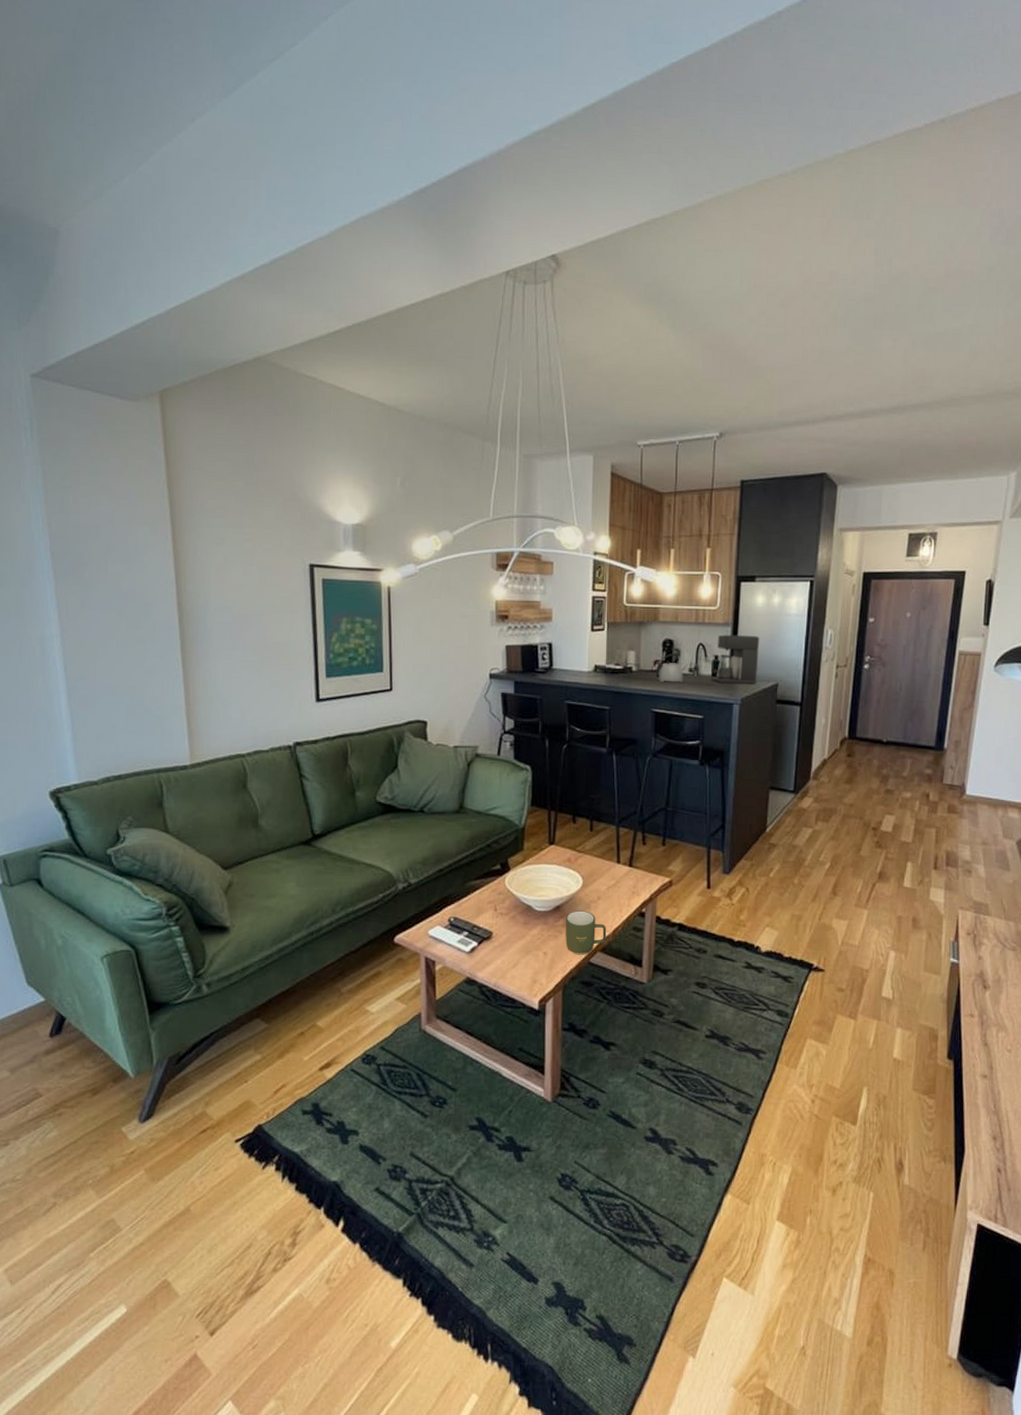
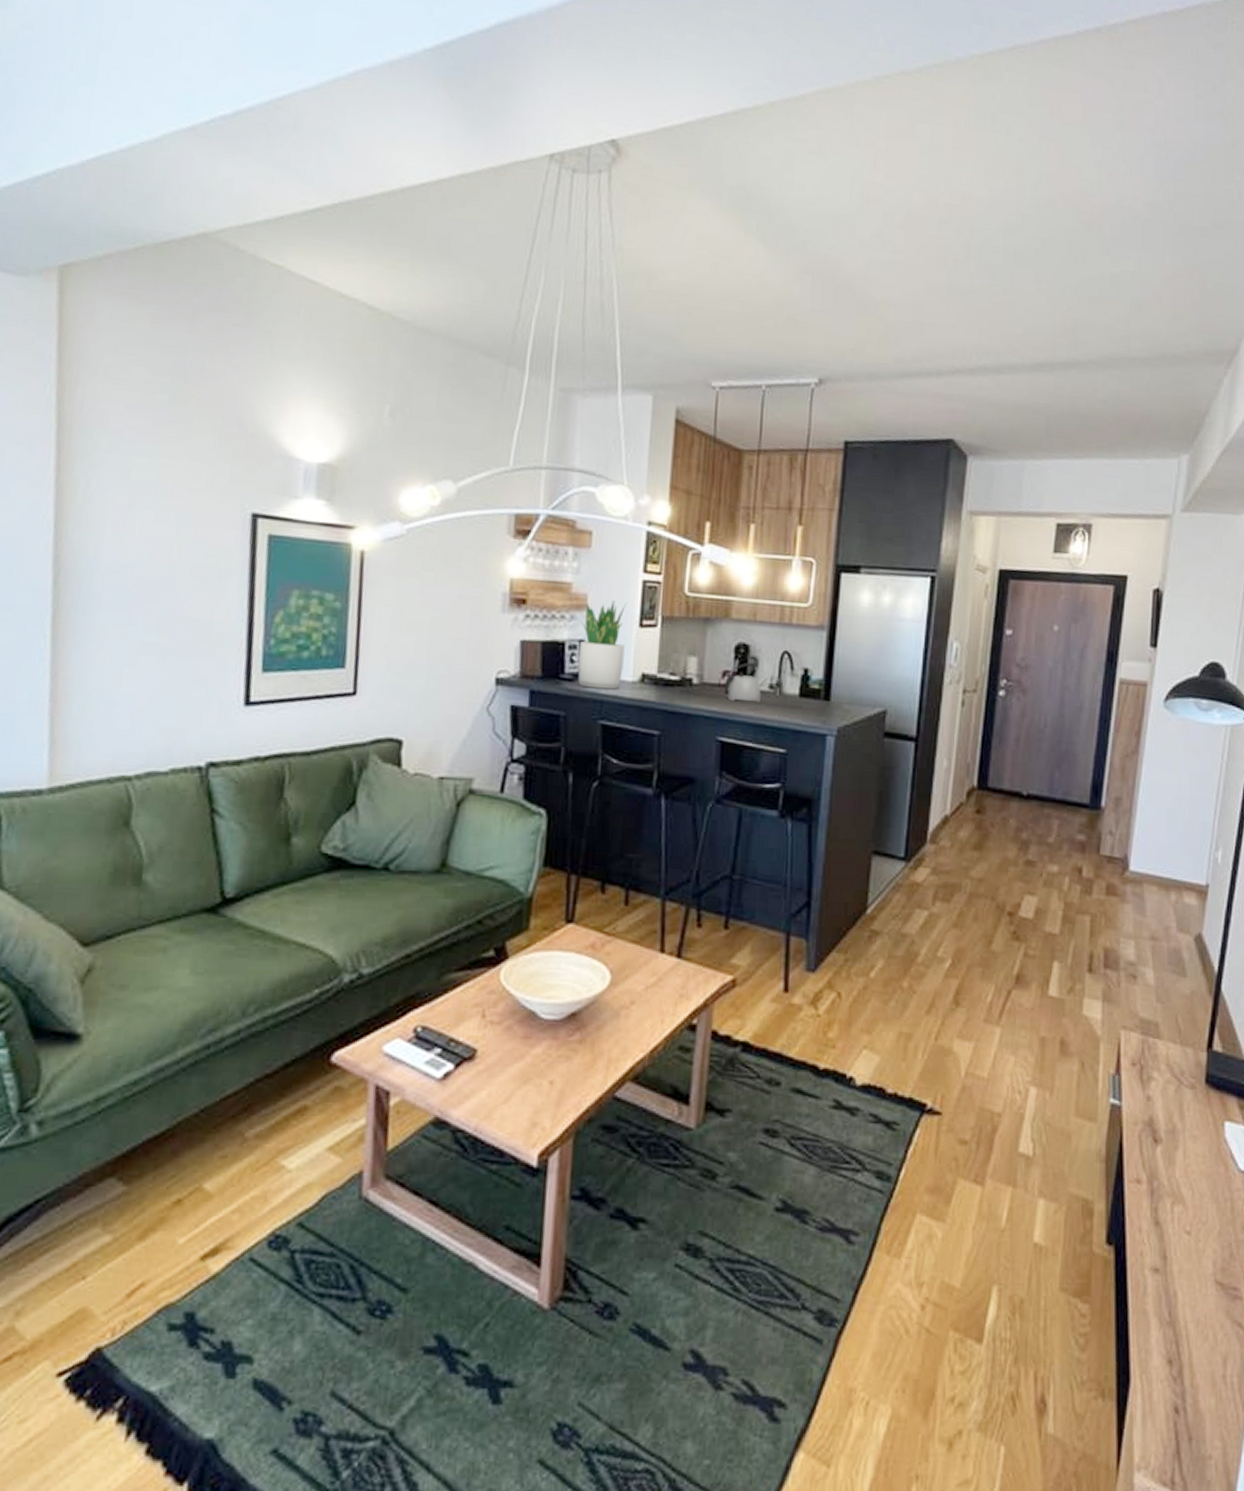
planter: none [548,613,582,678] -> present [578,600,628,690]
mug: present [565,910,607,955] -> none [582,1020,642,1086]
coffee maker: present [711,634,760,685] -> none [798,641,865,711]

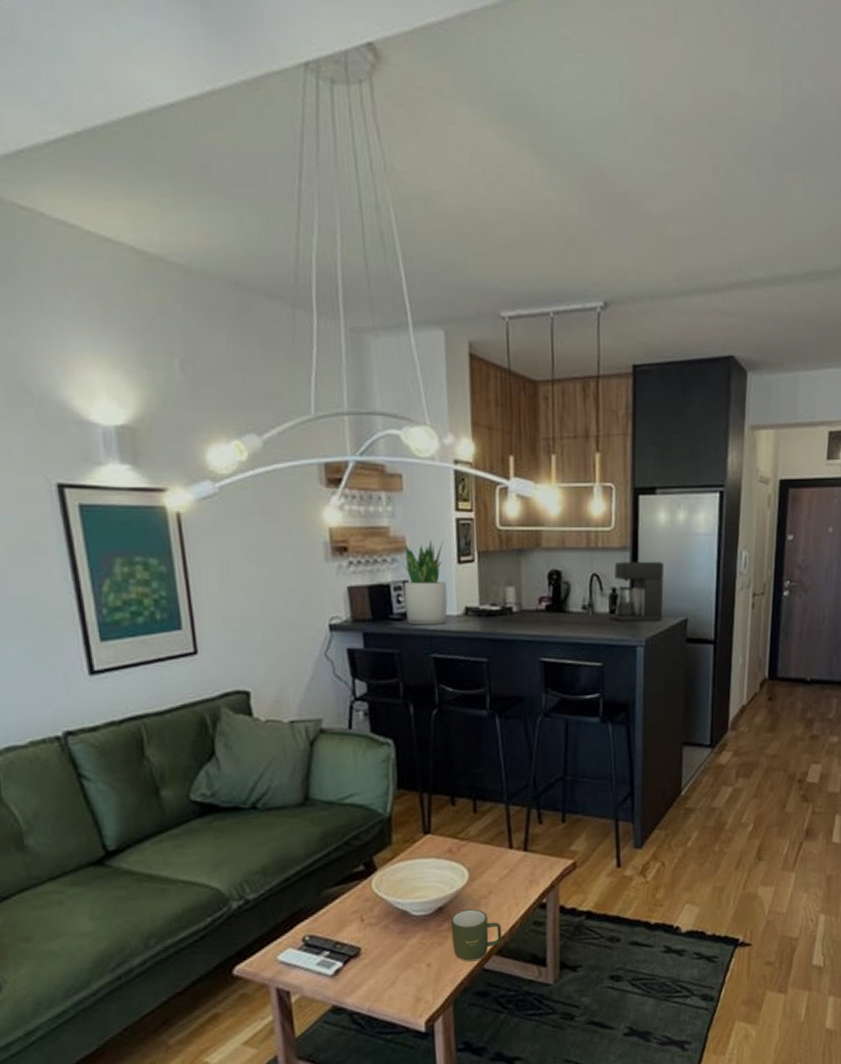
mug: none [582,1020,642,1086] -> present [450,909,503,962]
kettle: present [723,662,769,704] -> none [541,586,582,625]
coffee maker: none [798,641,865,711] -> present [608,561,665,623]

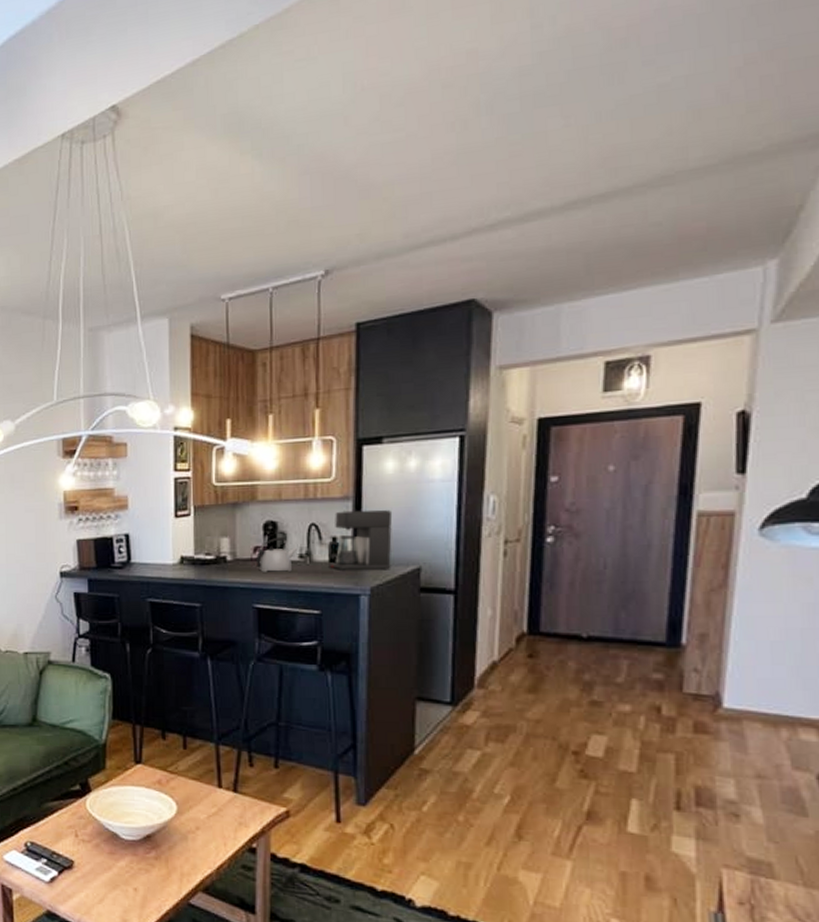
planter: present [402,540,448,625] -> none [124,498,164,573]
mug: present [450,909,503,962] -> none [157,841,209,895]
kettle: none [541,586,582,625] -> present [255,536,298,573]

